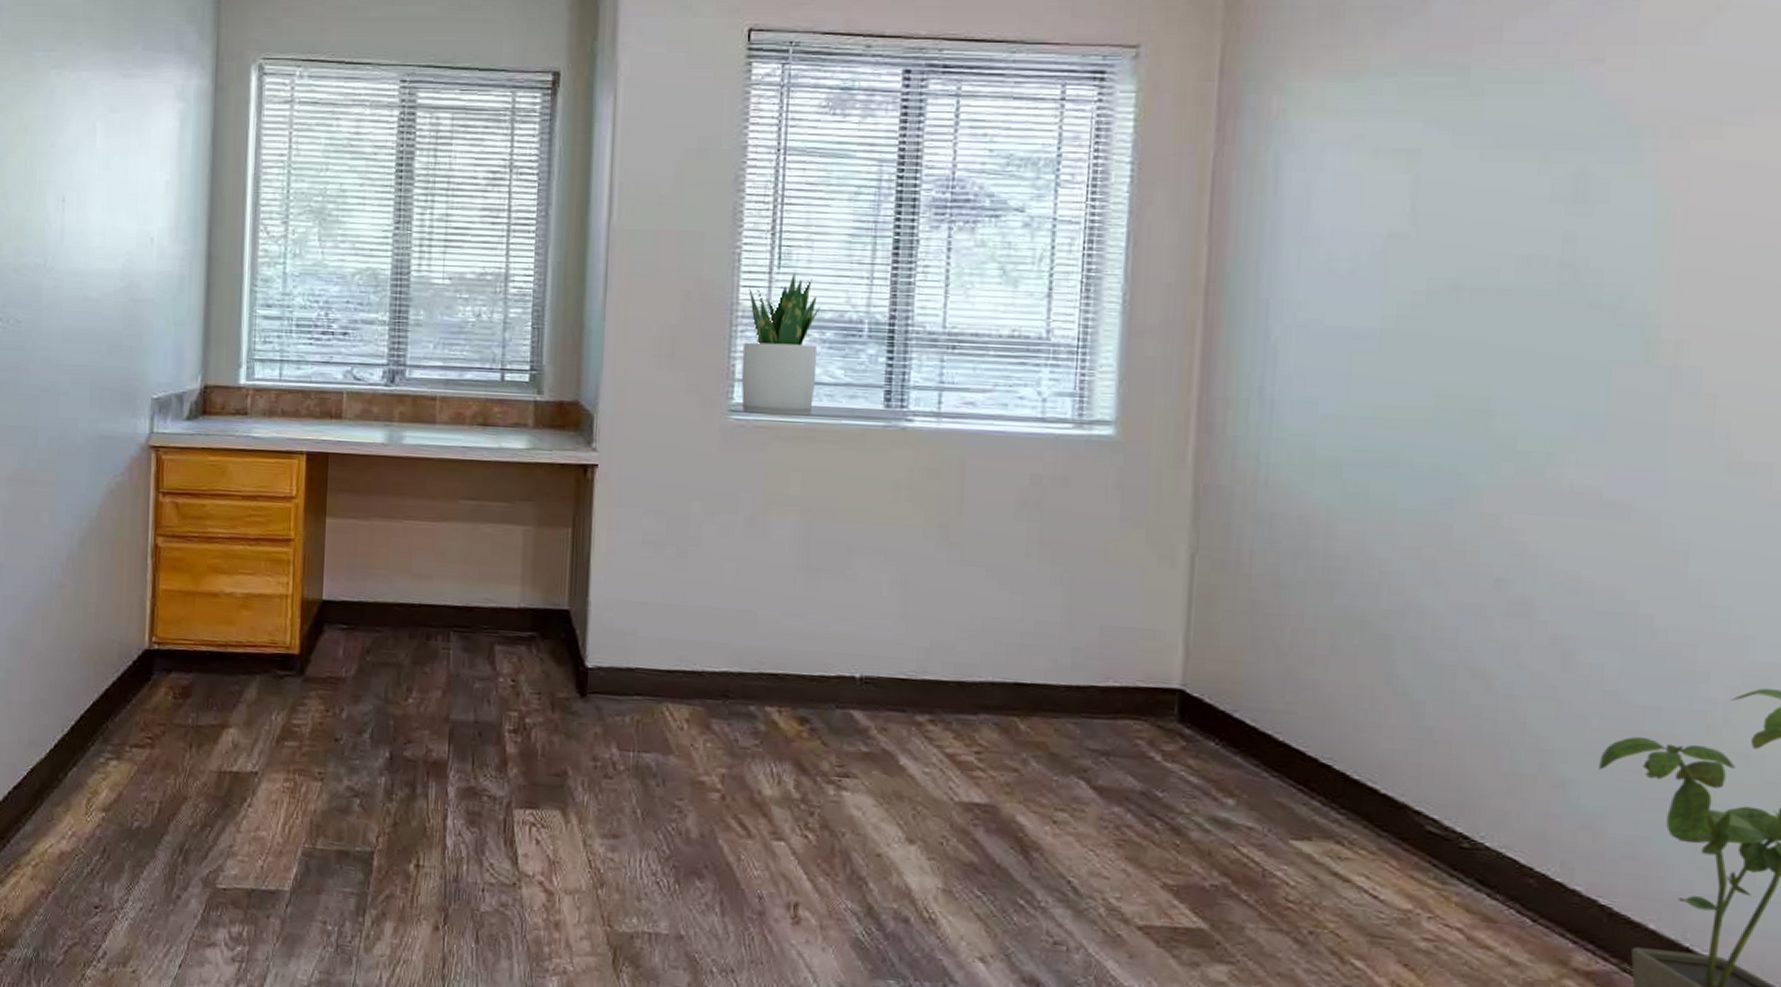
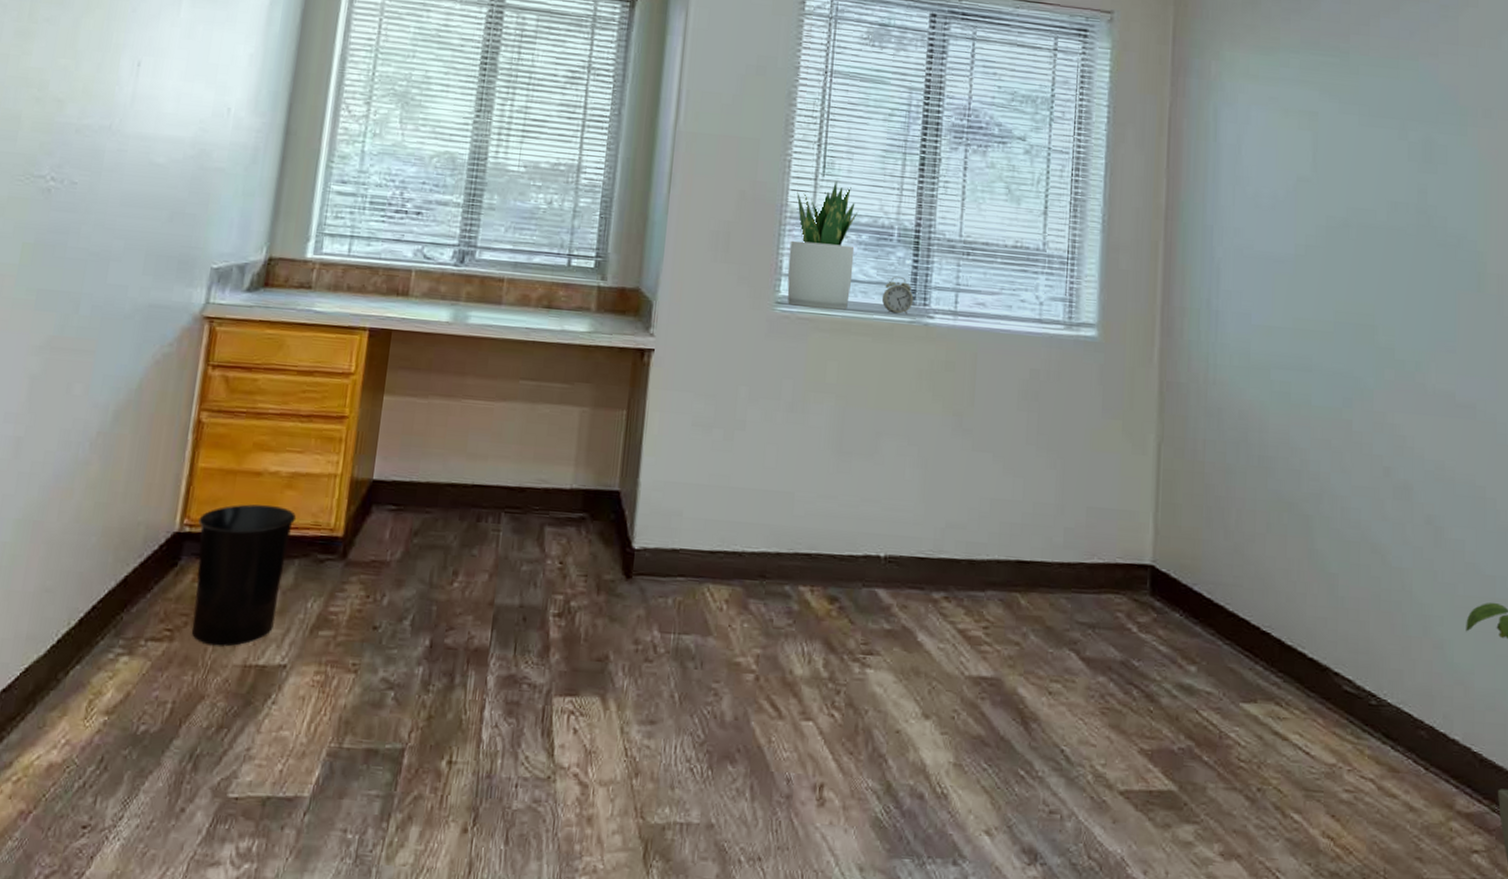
waste bin: none [165,623,254,753] -> present [191,504,297,646]
alarm clock: none [850,376,888,418] -> present [881,276,914,315]

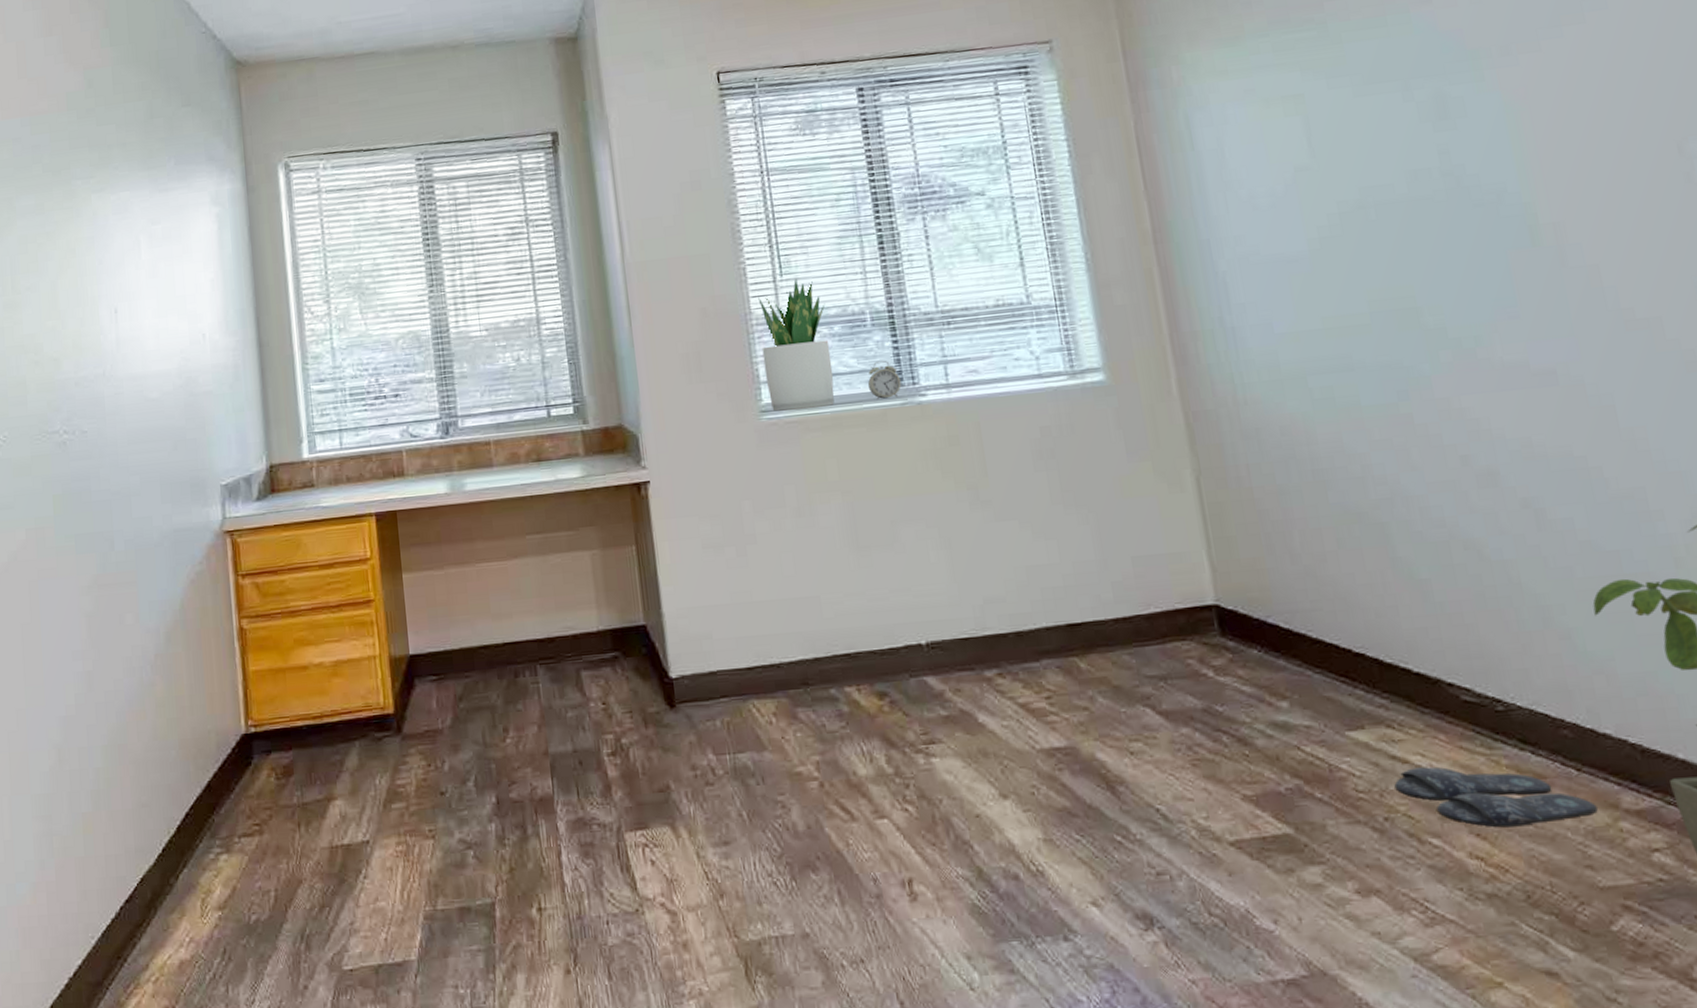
waste bin: present [191,504,297,646] -> none [261,694,349,832]
slippers: none [1272,745,1435,814] -> present [1394,766,1598,828]

